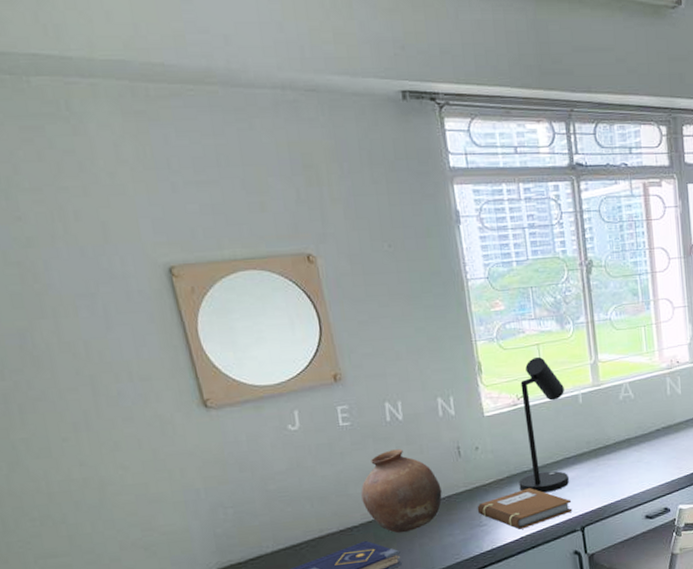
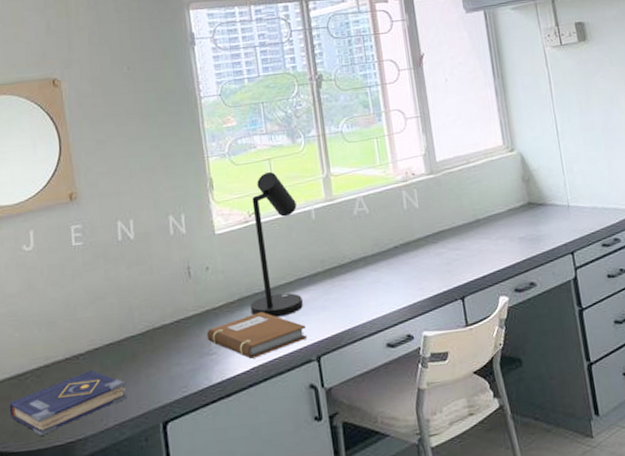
pottery: present [361,449,442,533] -> none [89,269,171,362]

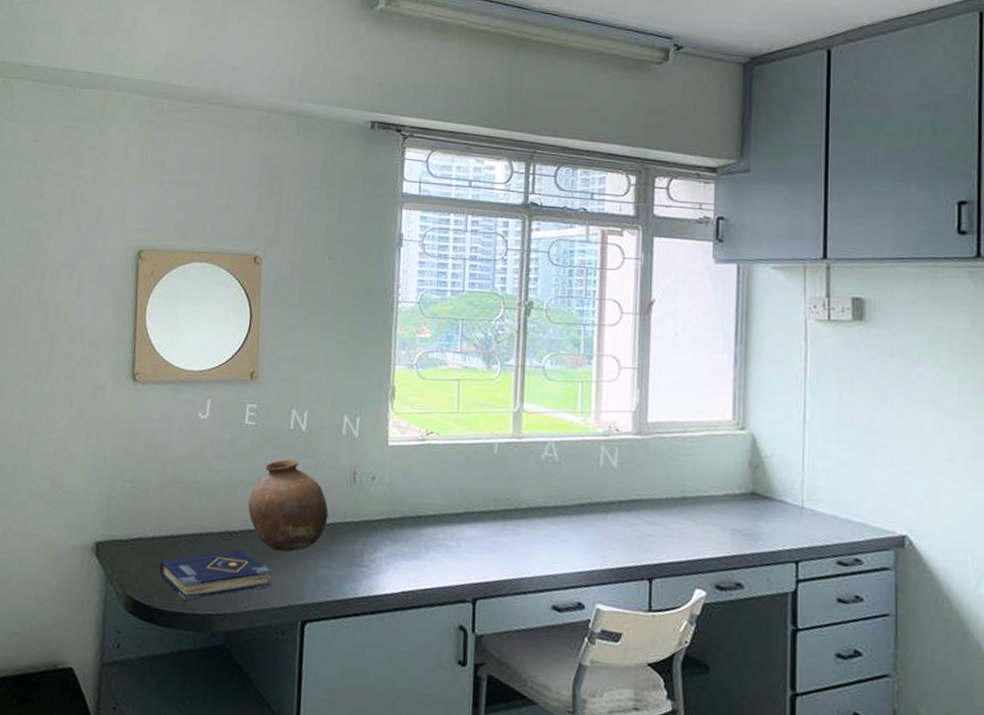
pottery: none [89,269,171,362] -> present [248,459,329,552]
notebook: present [206,312,308,359] -> none [360,536,467,583]
desk lamp: present [250,171,303,317] -> none [410,392,480,548]

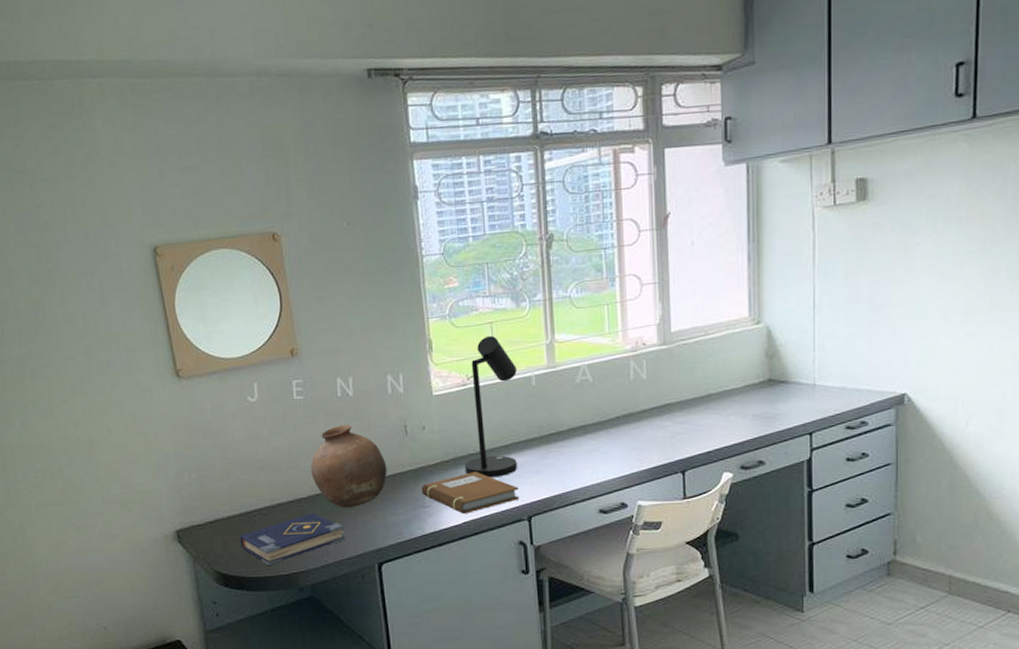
notebook: none [360,536,467,583] -> present [421,472,520,514]
desk lamp: none [410,392,480,548] -> present [464,335,517,478]

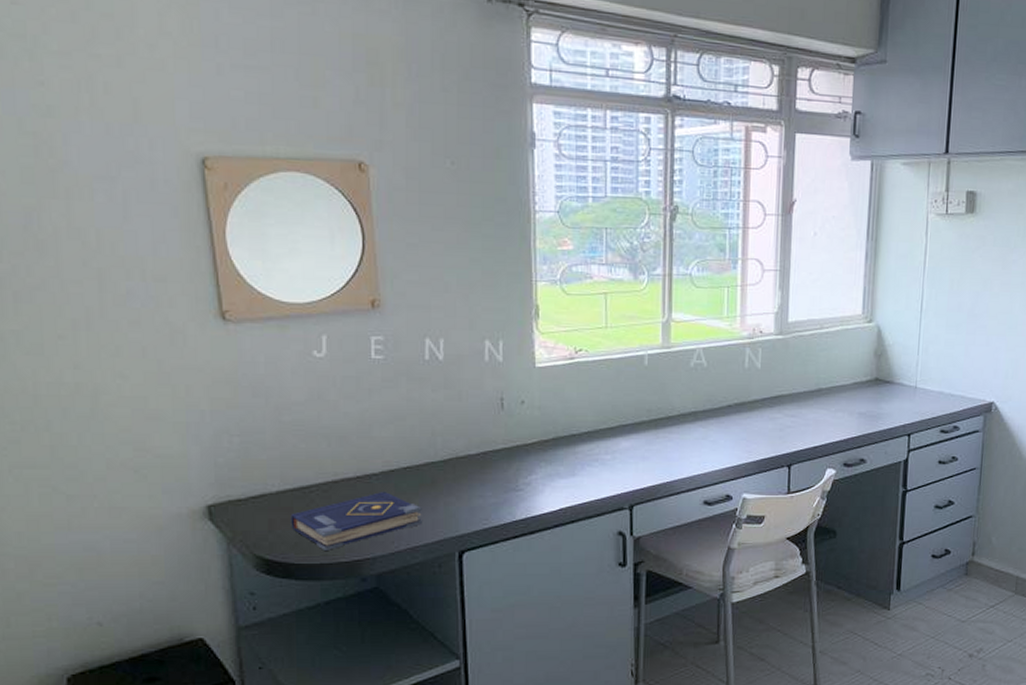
pottery: present [310,424,387,508] -> none [386,392,477,488]
notebook: present [421,472,520,514] -> none [514,454,623,499]
desk lamp: present [464,335,517,478] -> none [565,307,629,461]

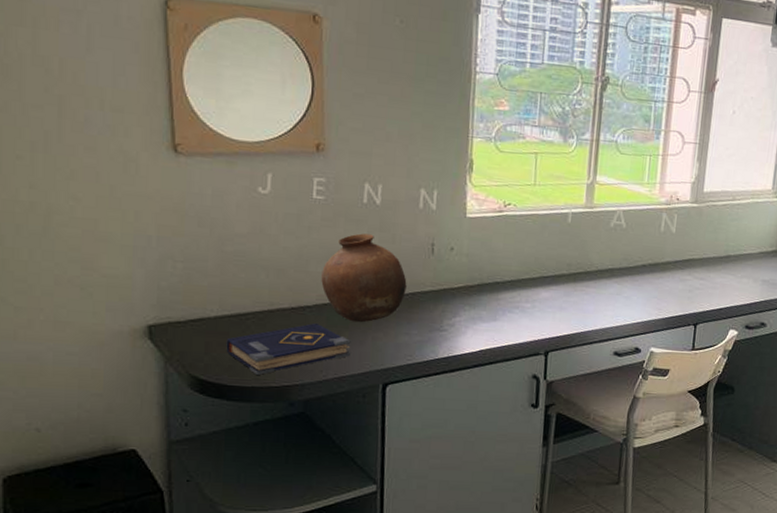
pottery: none [386,392,477,488] -> present [321,233,407,323]

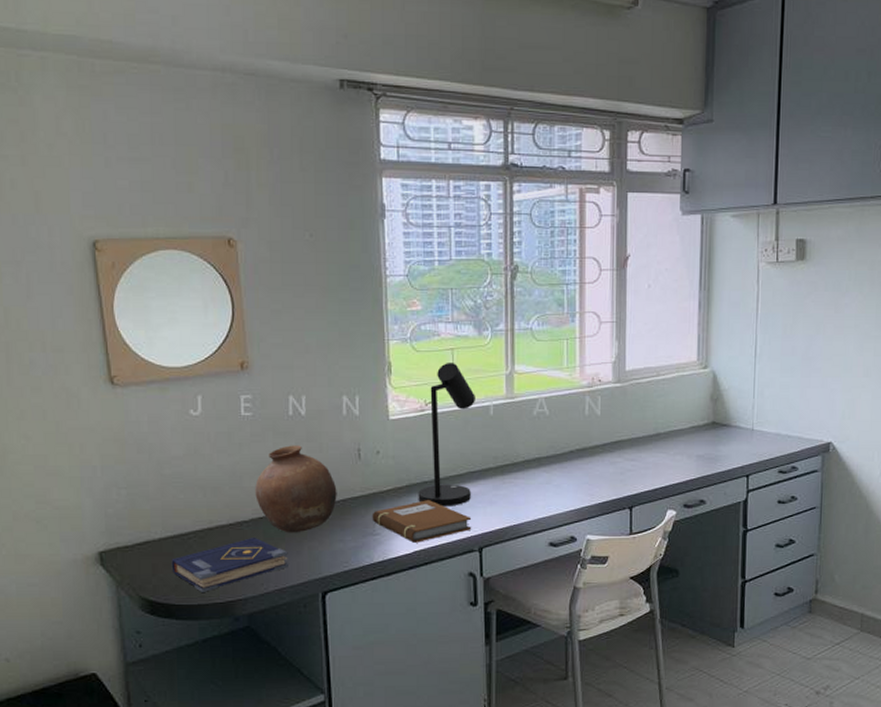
notebook: none [440,300,541,342] -> present [372,500,472,543]
desk lamp: none [488,165,555,309] -> present [418,362,475,507]

